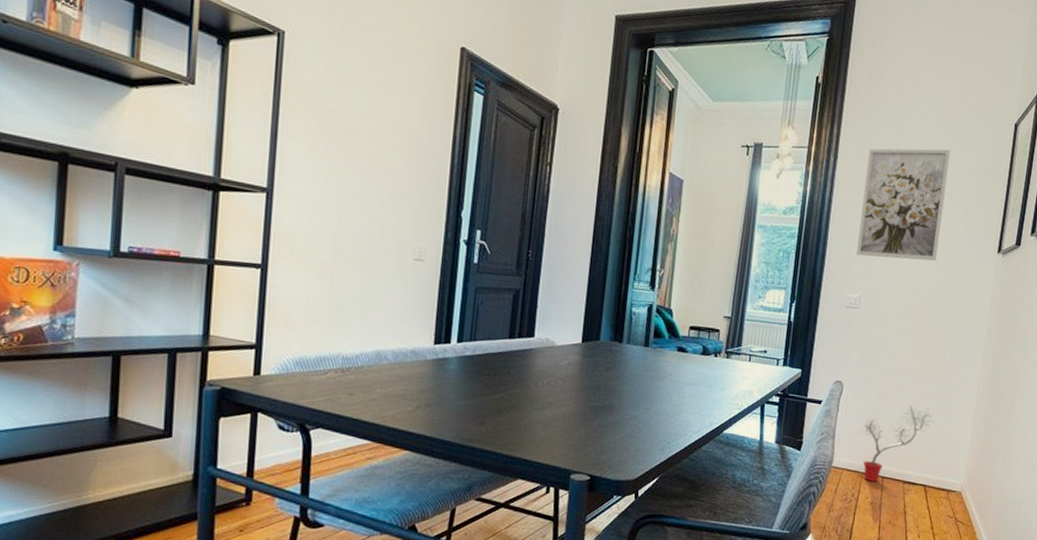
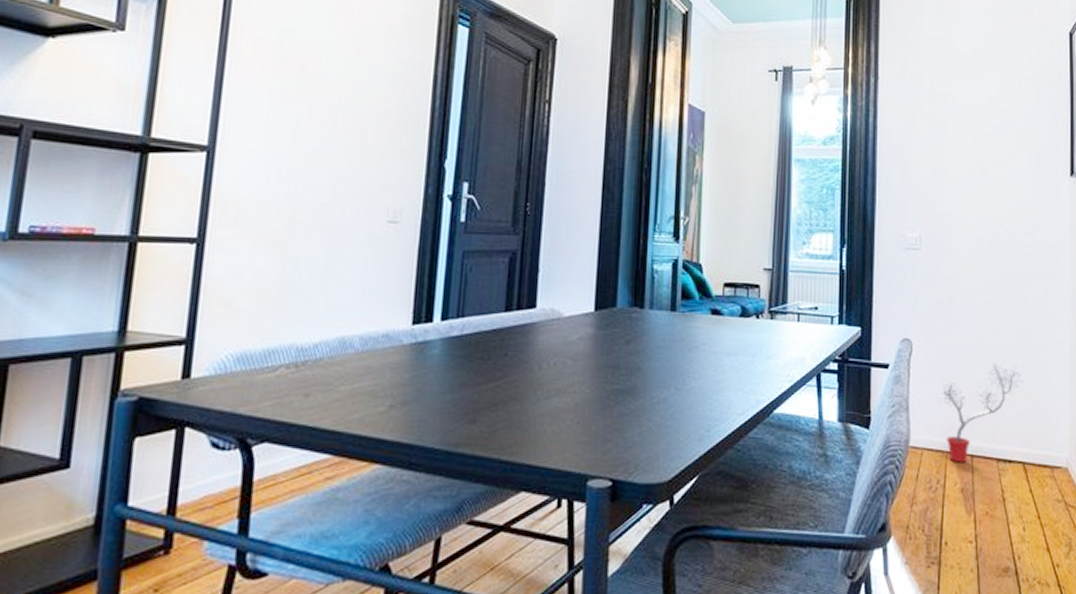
wall art: present [856,148,950,261] -> none [911,63,1003,190]

